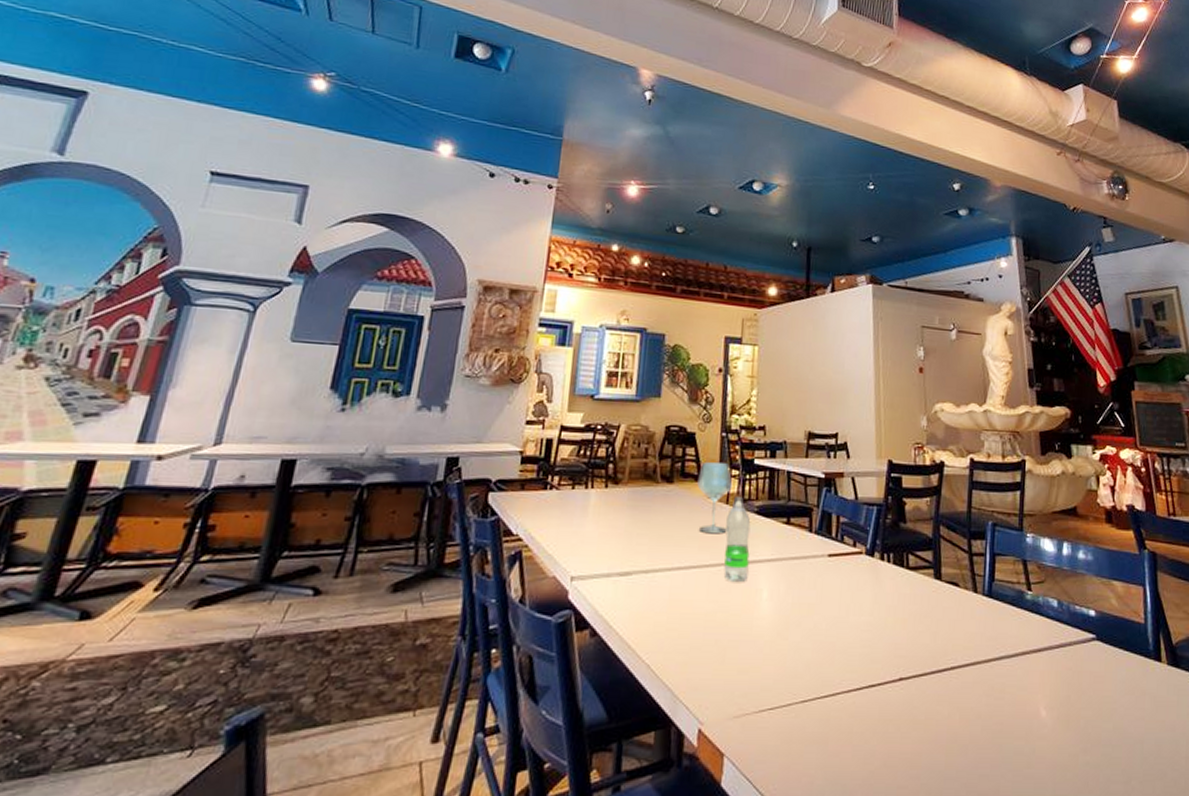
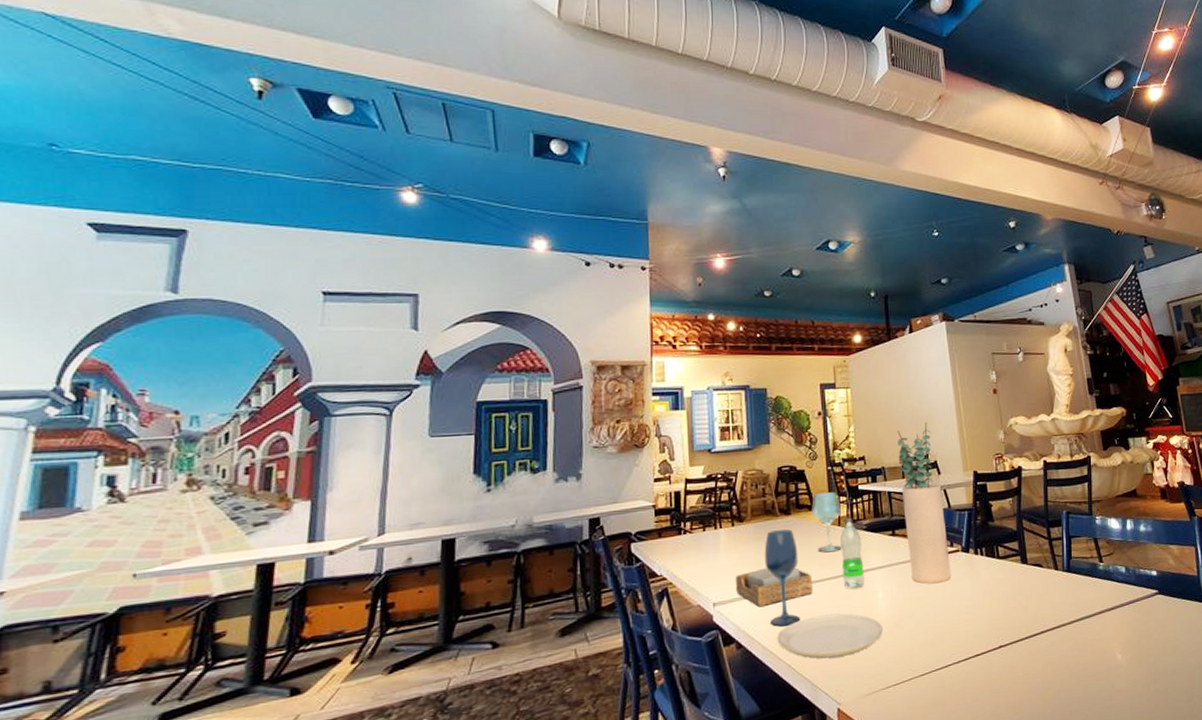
napkin holder: none [598,542,689,588] -> present [735,568,813,606]
wineglass: none [634,499,677,617] -> present [764,529,801,627]
plate: none [638,609,763,664] -> present [777,613,883,659]
vase: none [803,396,851,589] -> present [897,422,952,585]

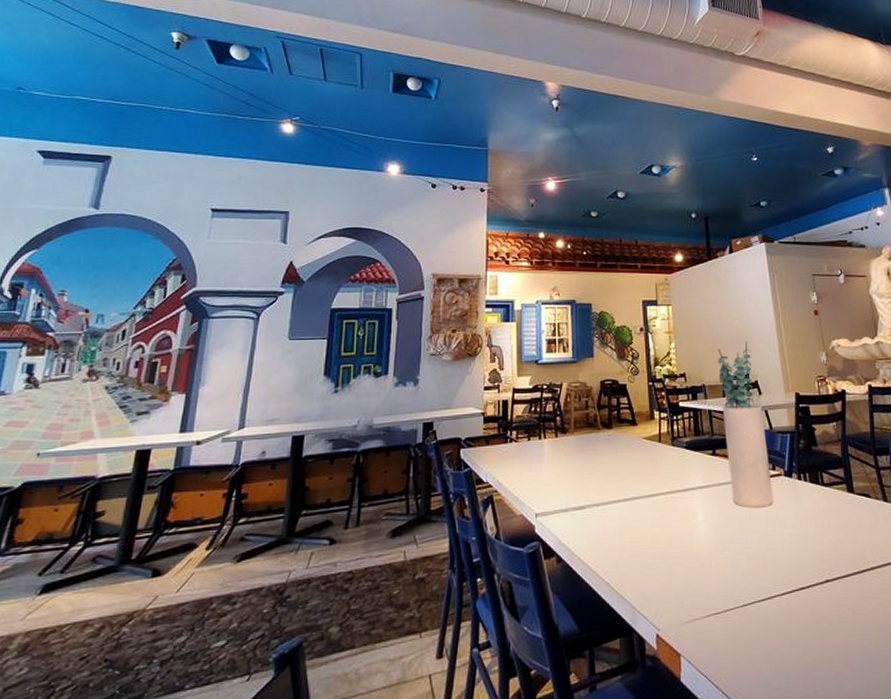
napkin holder: present [735,568,813,606] -> none [557,481,633,520]
wineglass: present [764,529,801,627] -> none [586,443,620,543]
plate: present [777,613,883,659] -> none [596,533,703,580]
wine glass: present [811,492,842,553] -> none [633,408,663,469]
bottle: present [840,518,864,590] -> none [661,435,684,509]

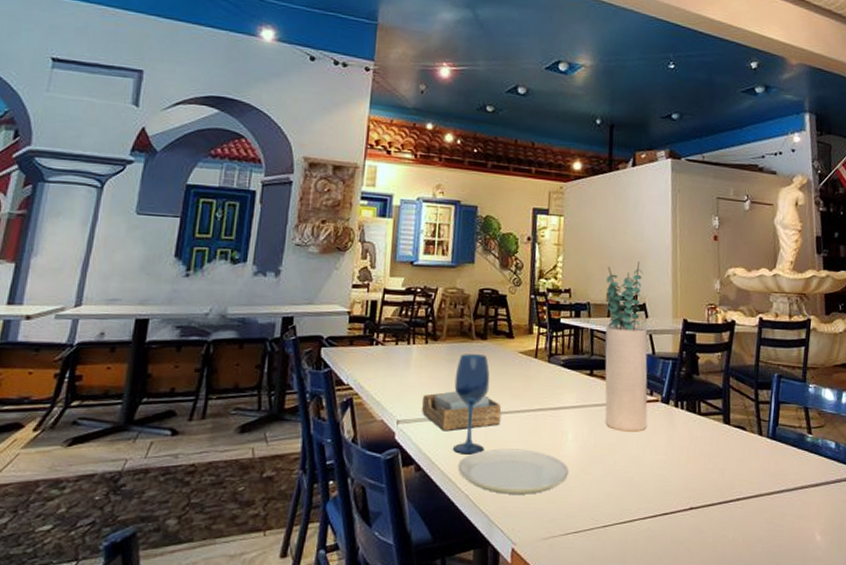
napkin holder: none [557,481,633,520] -> present [421,391,502,430]
wineglass: none [586,443,620,543] -> present [453,354,490,455]
plate: none [596,533,703,580] -> present [457,448,569,495]

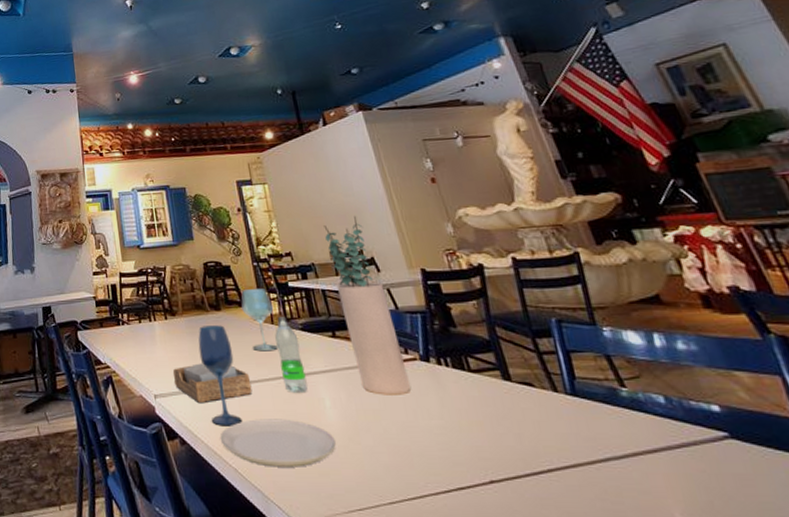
wine glass: none [509,321,541,384] -> present [241,289,278,352]
bottle: none [533,352,557,427] -> present [275,317,308,394]

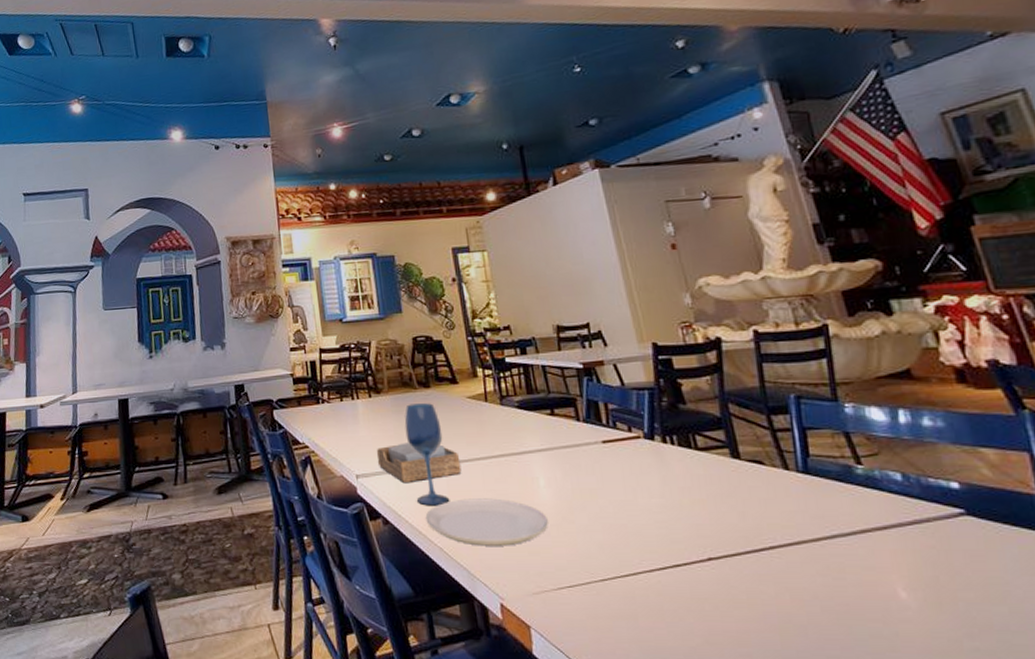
wine glass: present [241,289,278,352] -> none [452,365,492,430]
bottle: present [275,317,308,394] -> none [488,394,521,473]
vase: present [323,216,412,395] -> none [547,286,633,474]

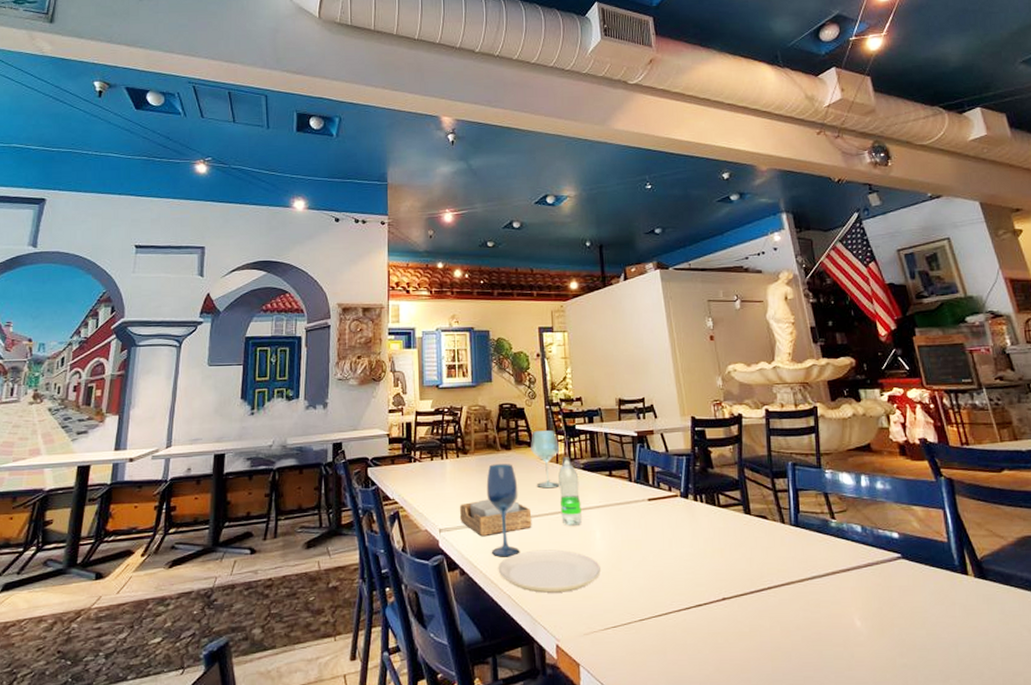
wine glass: none [452,365,492,430] -> present [531,430,560,489]
bottle: none [488,394,521,473] -> present [558,457,582,527]

